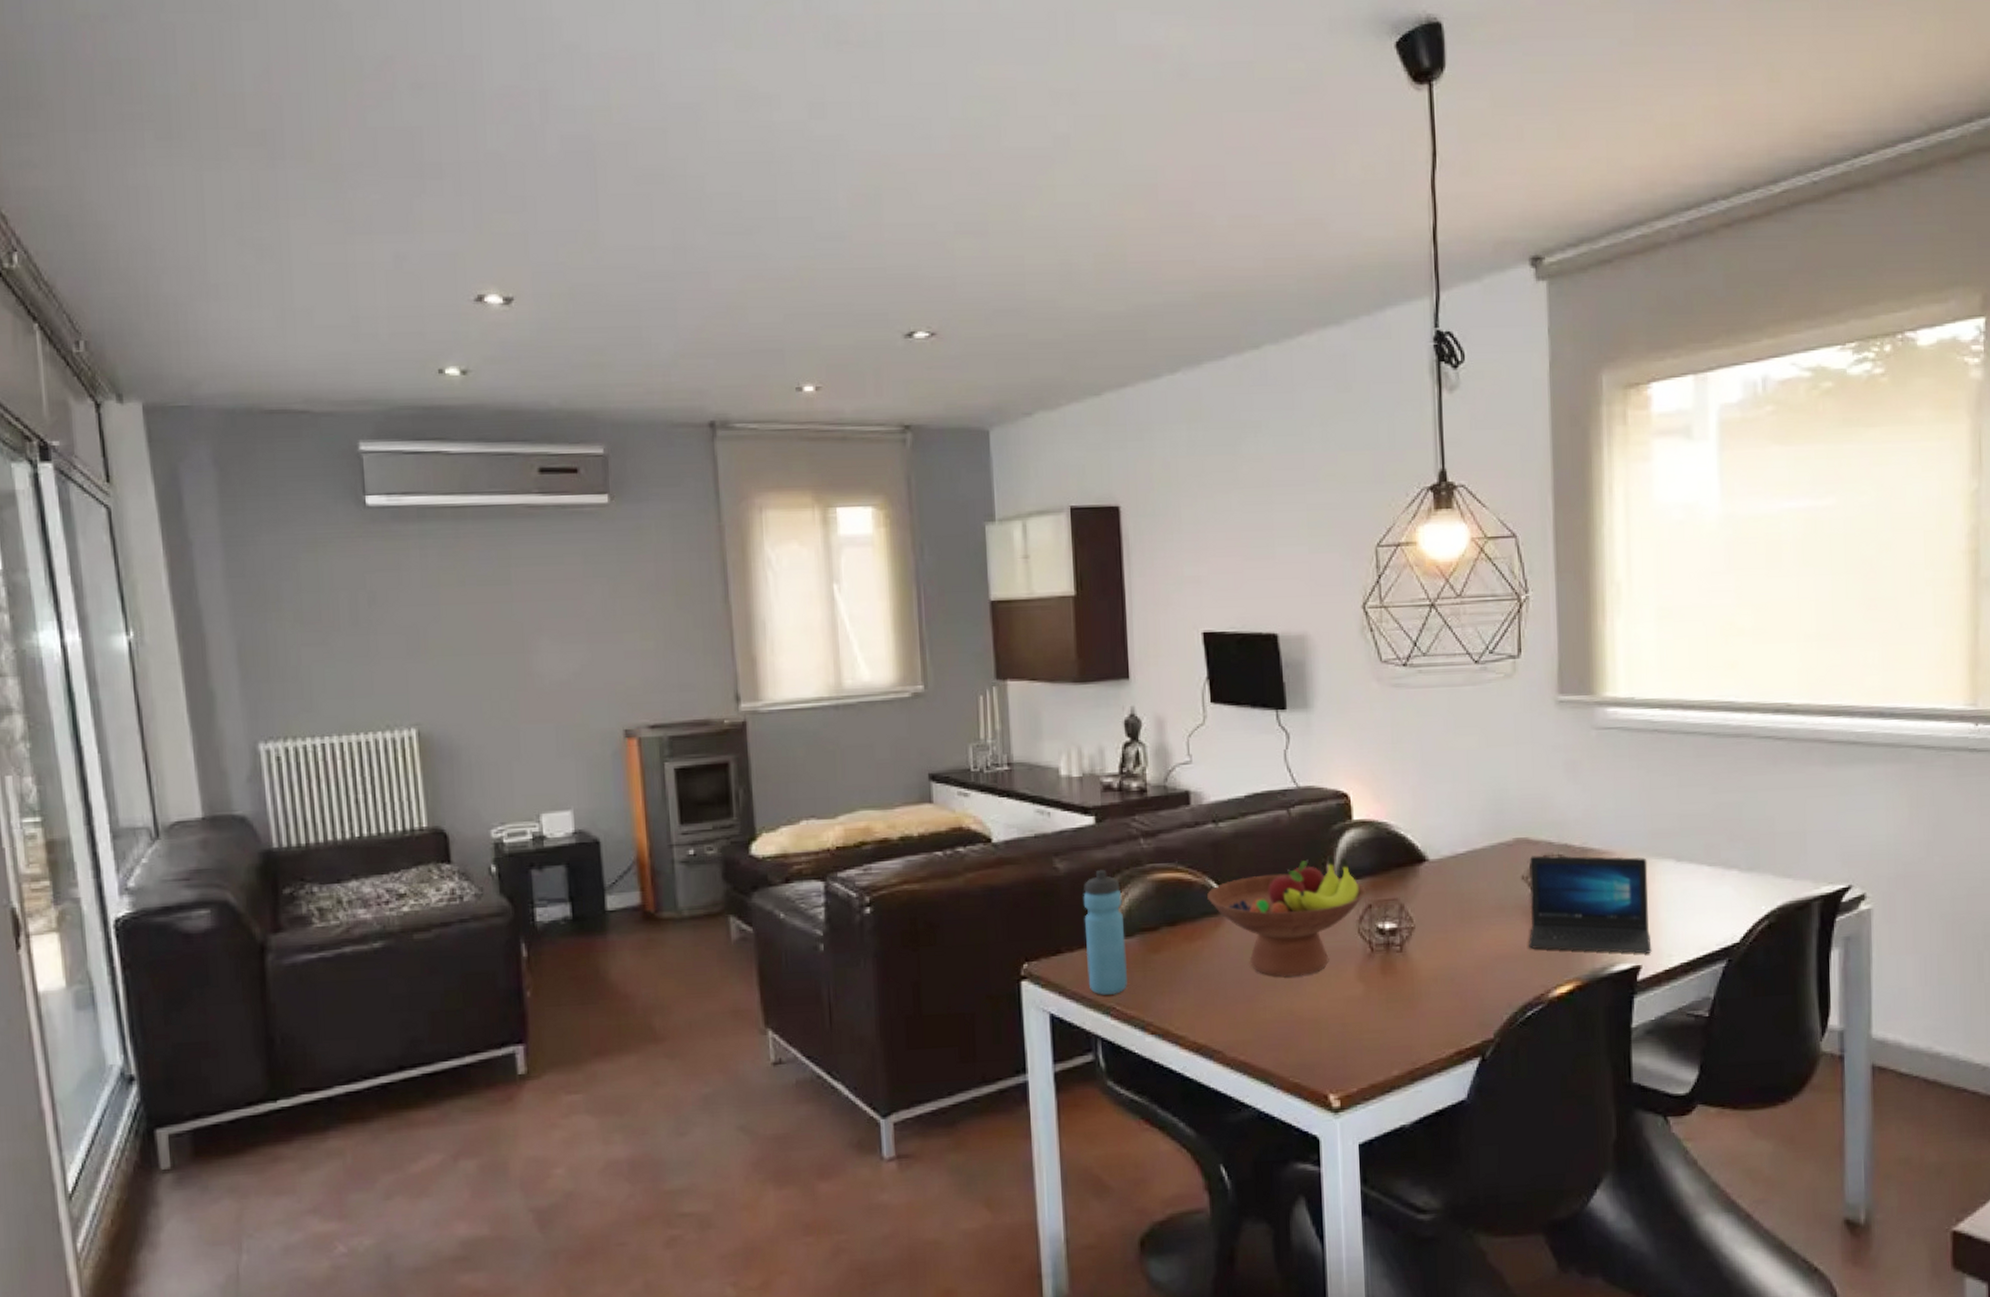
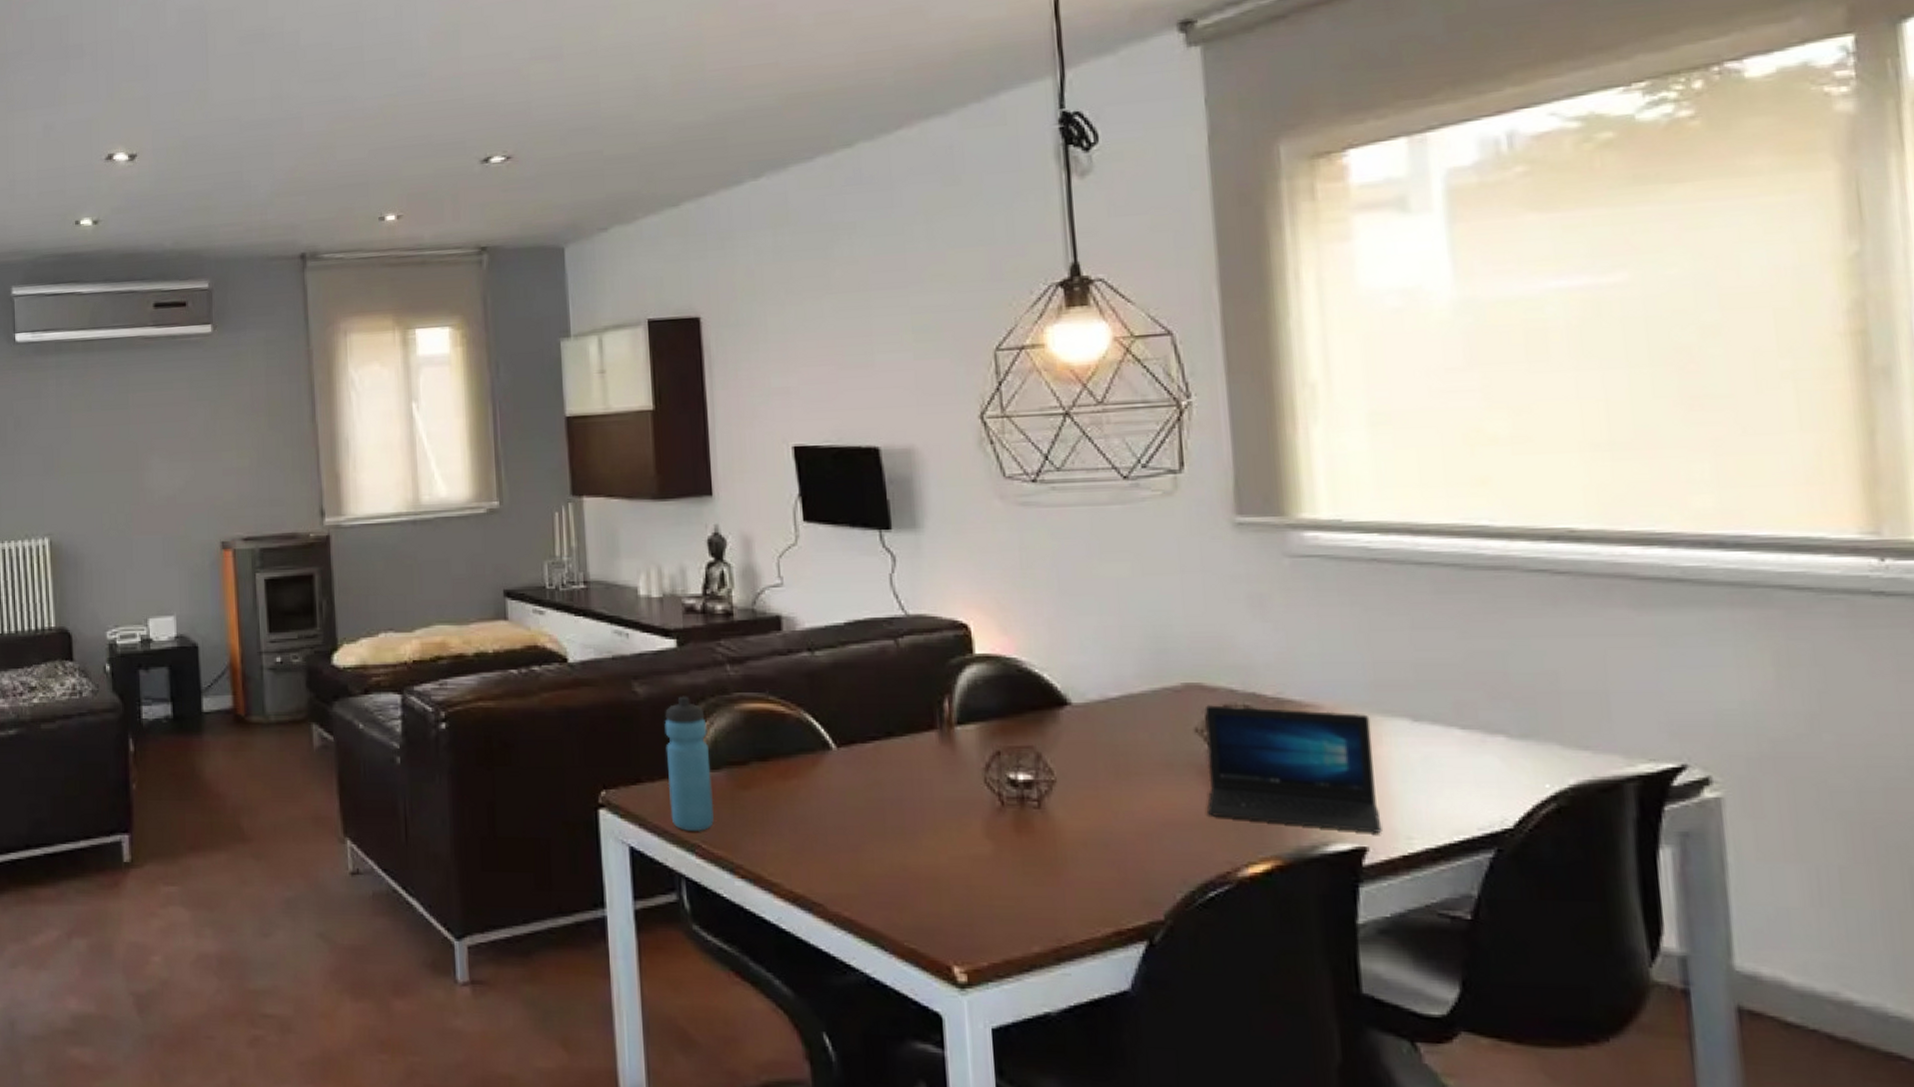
fruit bowl: present [1207,854,1366,977] -> none [803,691,993,827]

